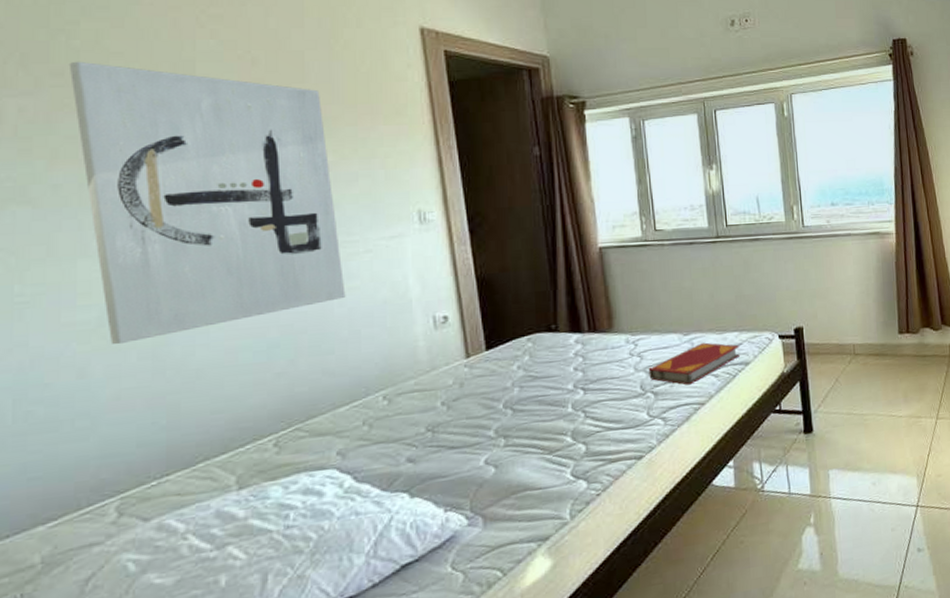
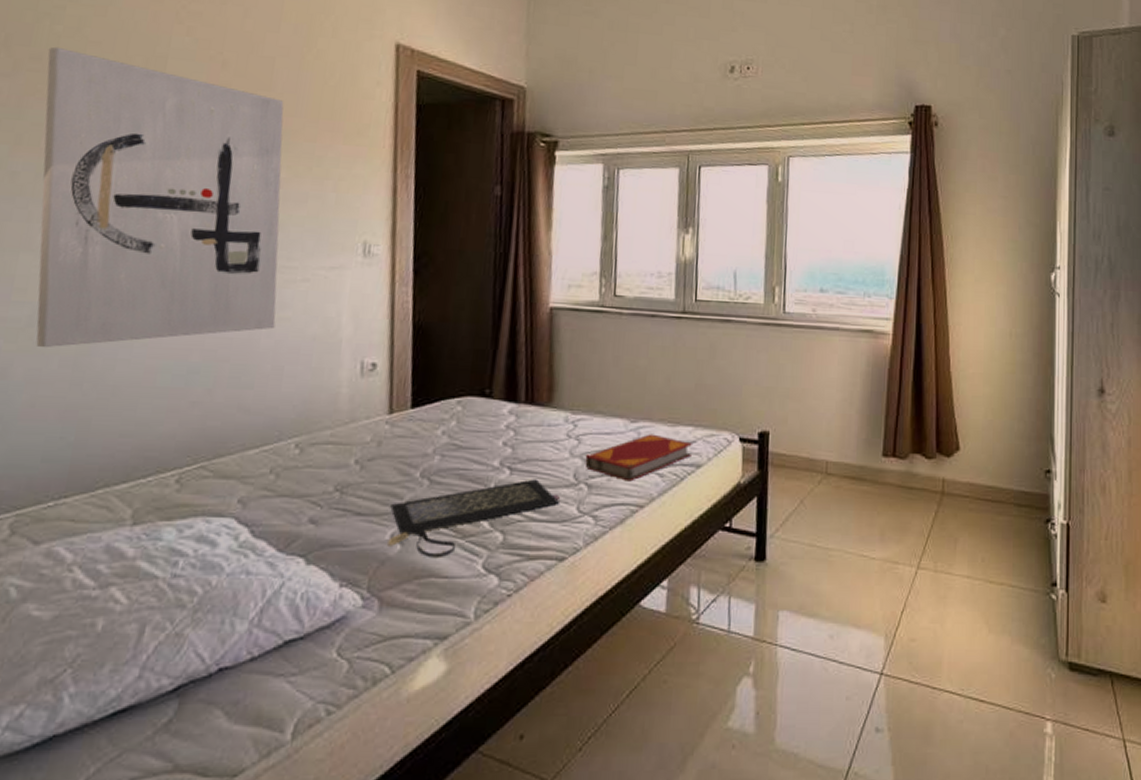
clutch bag: none [480,394,632,475] -> present [388,479,561,559]

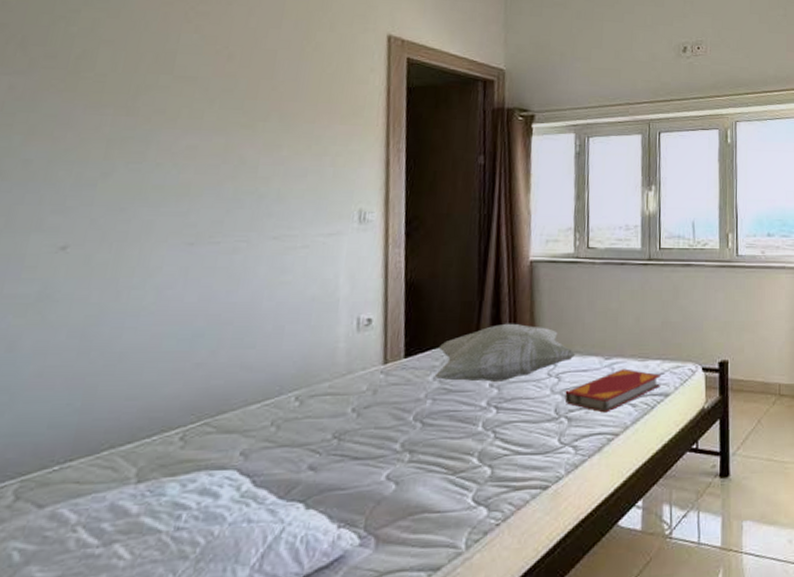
wall art: present [35,46,284,348] -> none [44,46,285,321]
clutch bag: present [388,479,561,559] -> none [383,416,544,495]
decorative pillow: none [444,376,599,440] -> present [435,323,576,382]

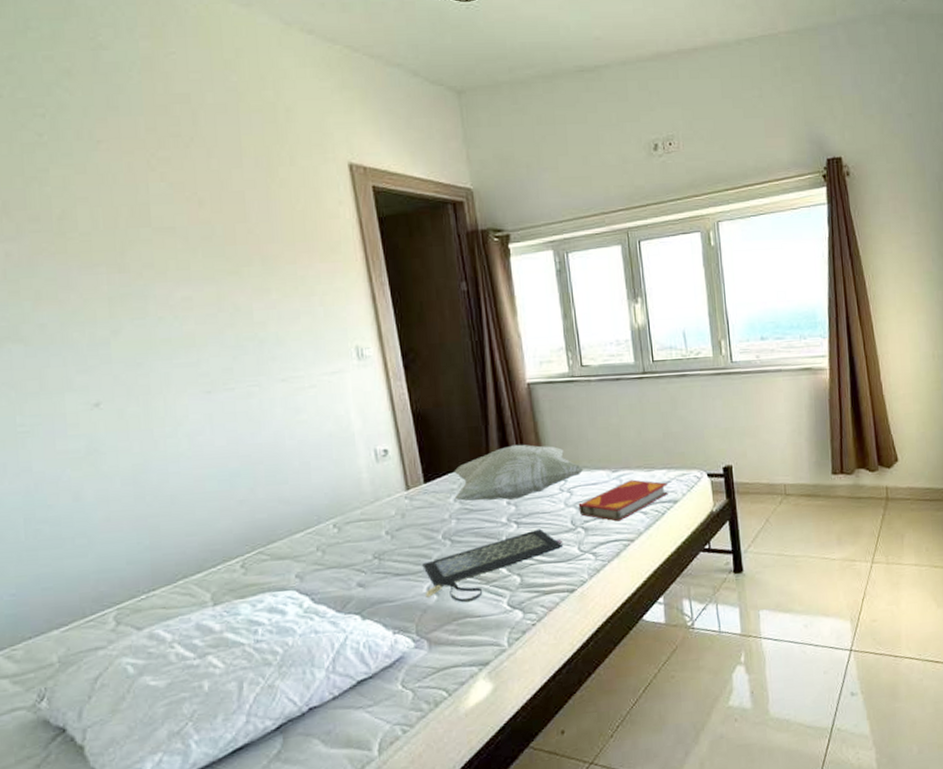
clutch bag: none [383,416,544,495] -> present [422,529,564,603]

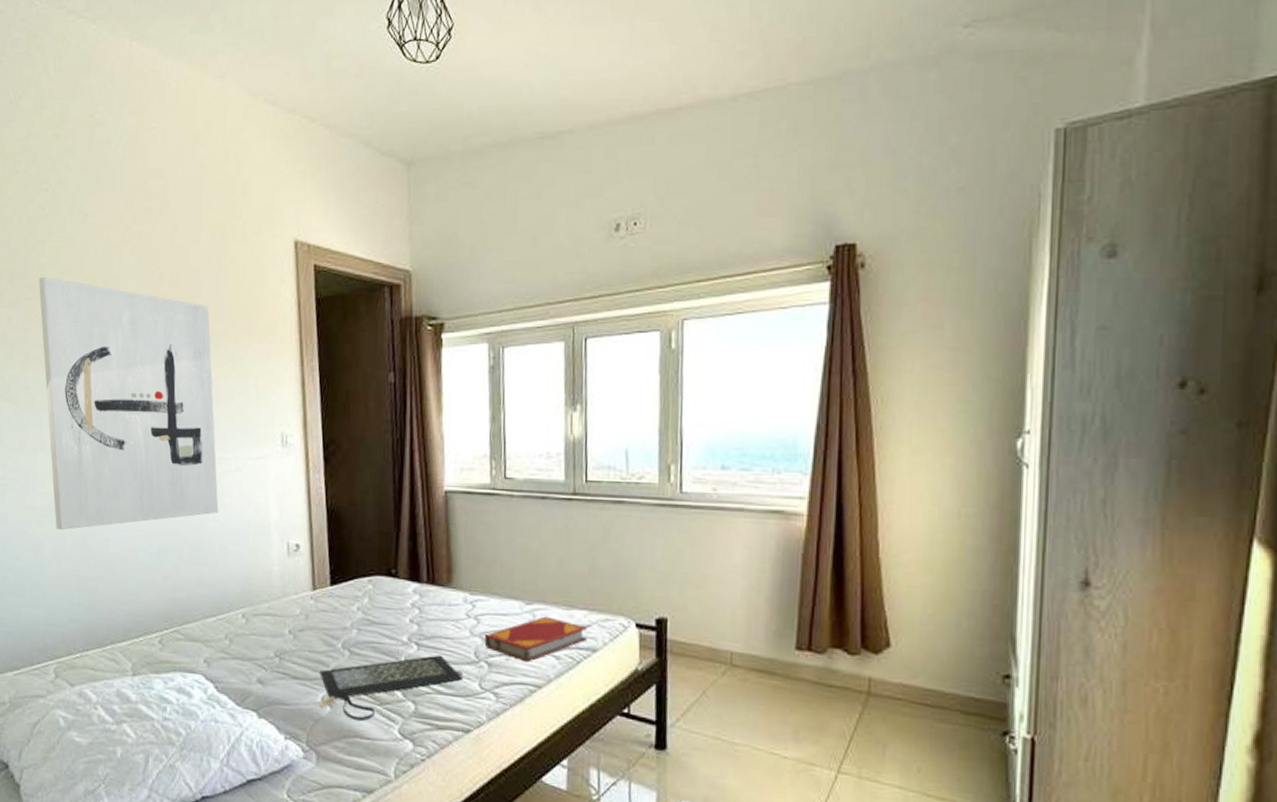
wall art: none [43,207,295,472] -> present [38,276,219,531]
decorative pillow: present [454,444,584,502] -> none [359,557,495,618]

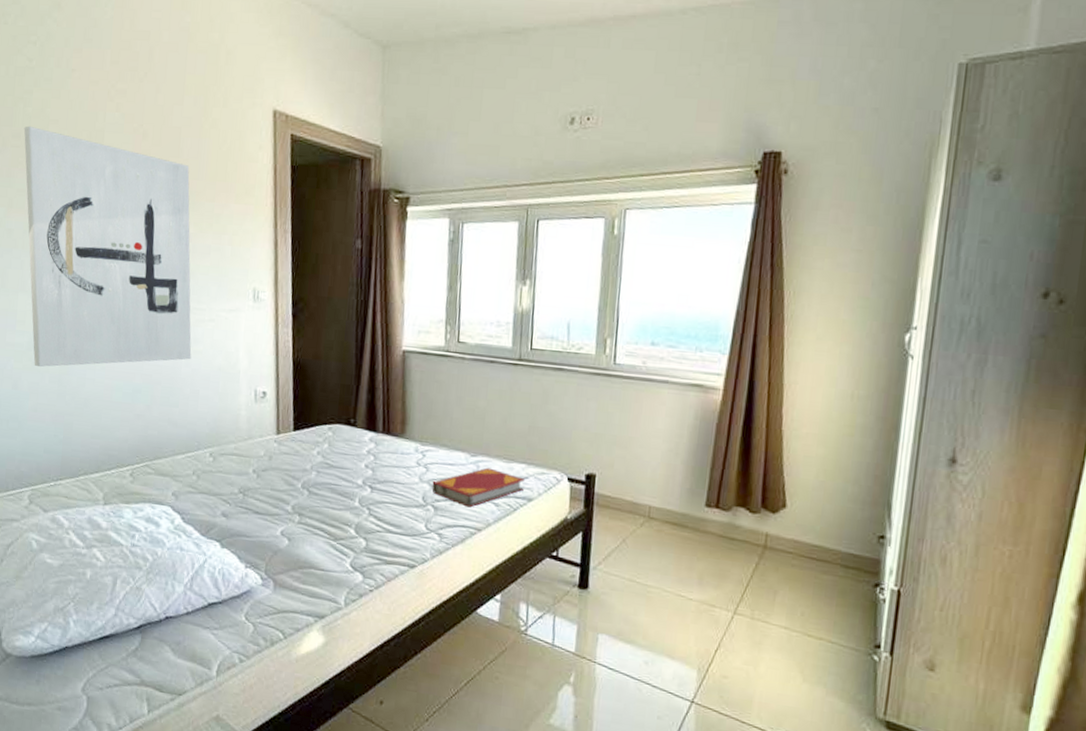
clutch bag: present [319,655,464,722] -> none [279,497,412,555]

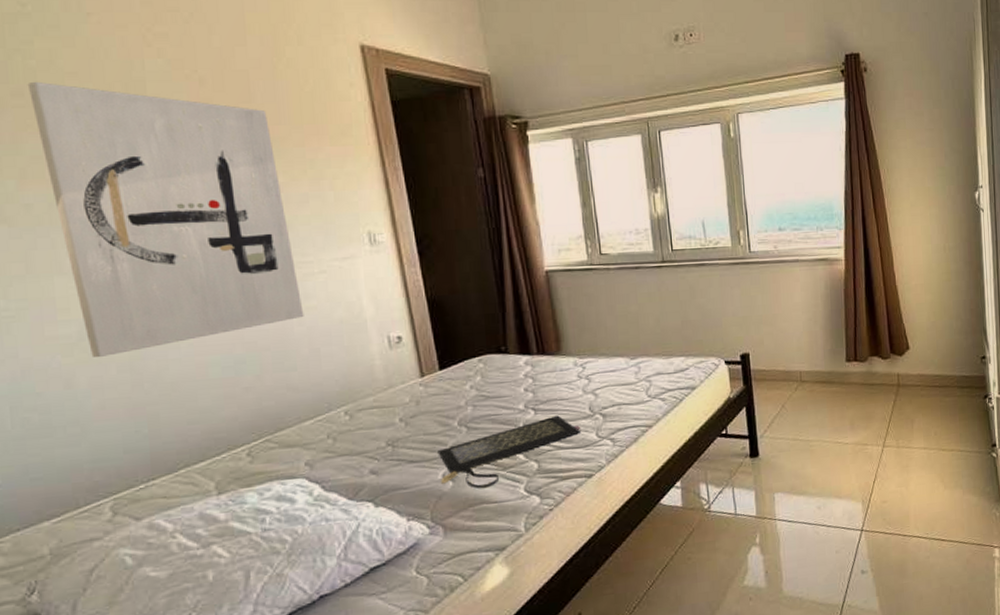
clutch bag: none [279,497,412,555] -> present [437,415,582,489]
hardback book: present [432,467,525,508] -> none [597,366,687,408]

